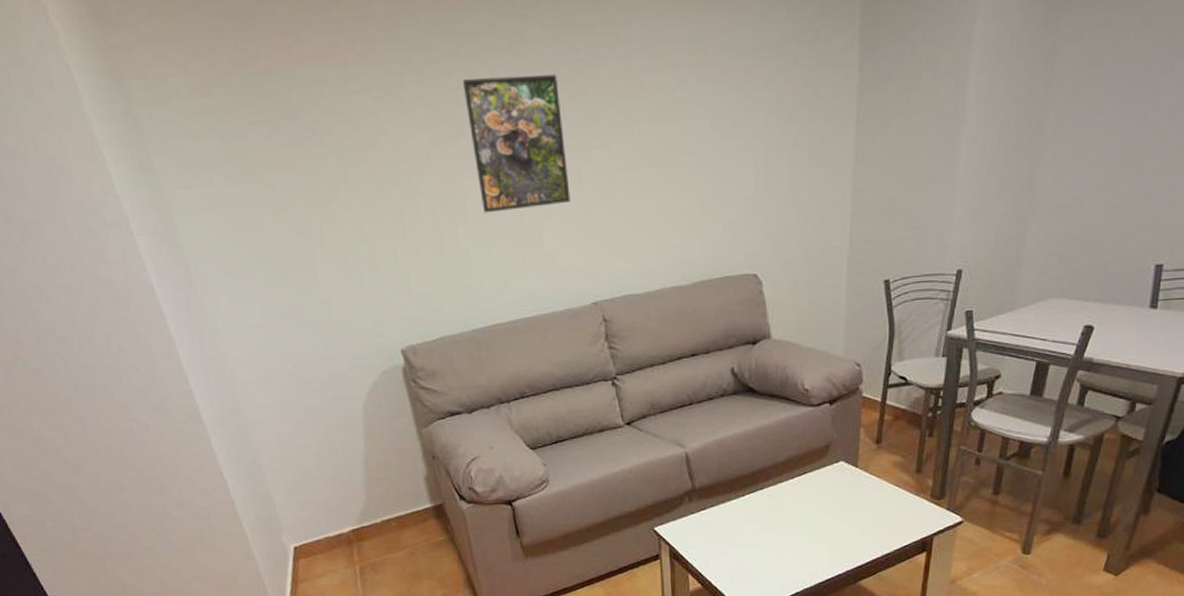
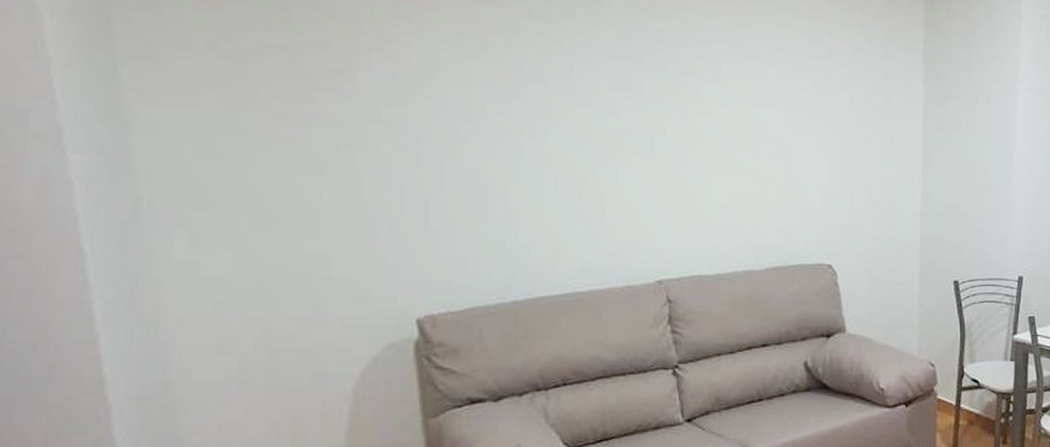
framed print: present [462,74,571,213] -> none [532,39,640,175]

